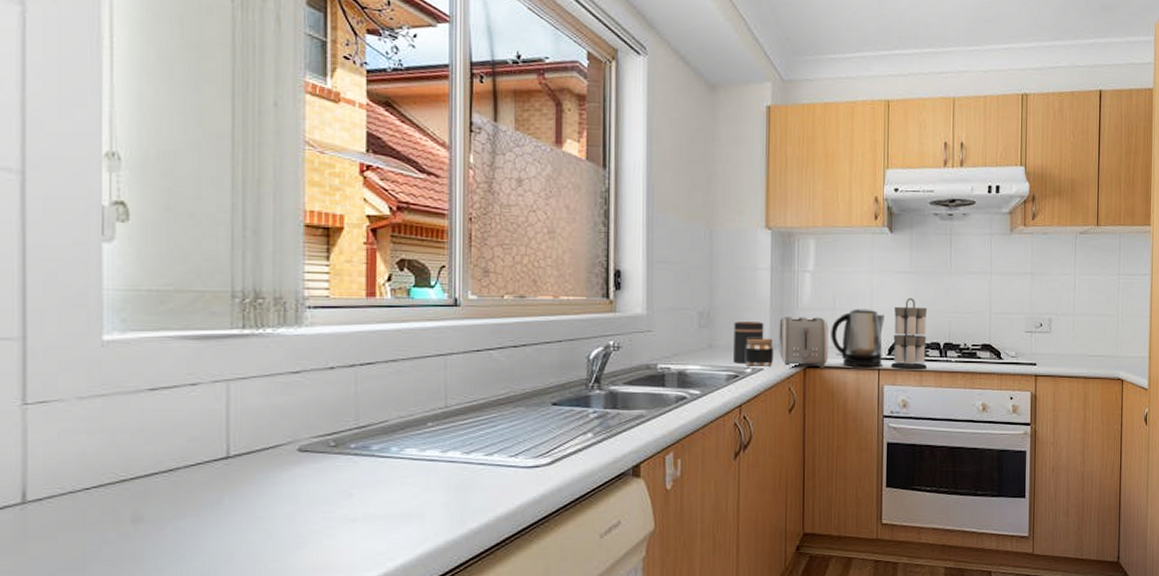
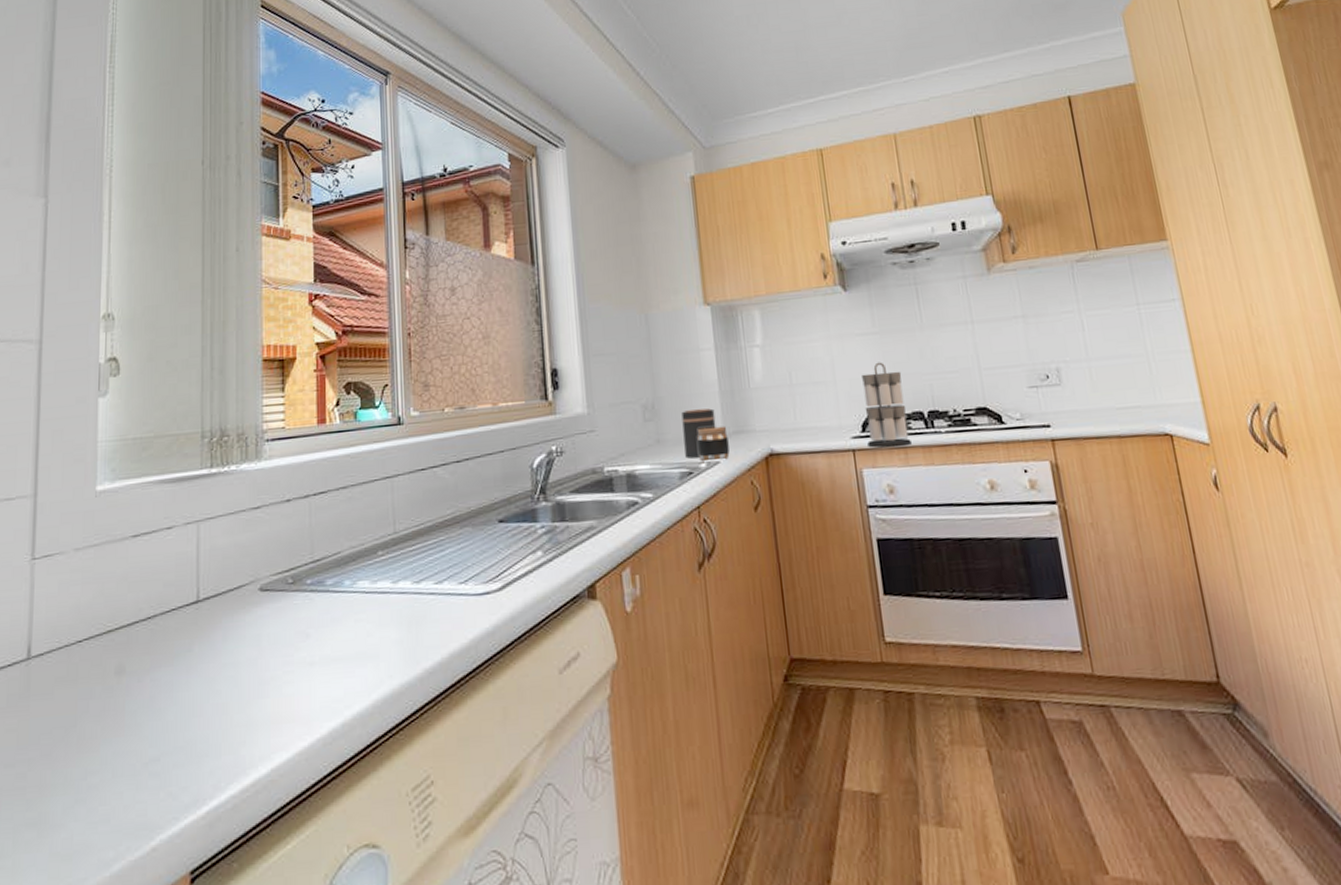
toaster: present [779,317,828,368] -> none [731,396,792,458]
kettle: present [831,308,884,368] -> none [791,380,857,451]

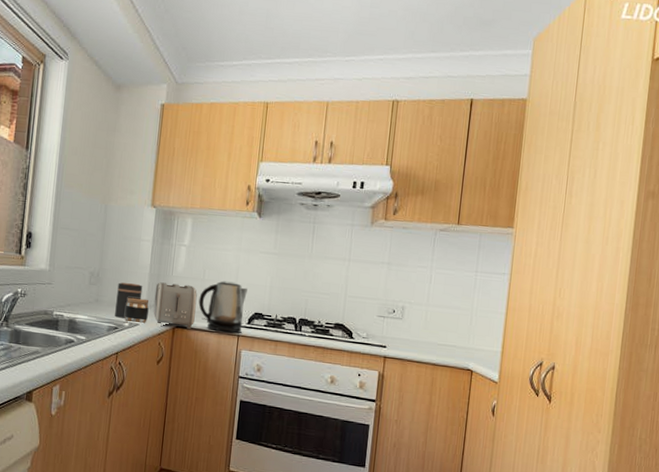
toaster: none [731,396,792,458] -> present [153,282,197,329]
kettle: none [791,380,857,451] -> present [198,281,248,333]
spice rack: present [862,362,913,449] -> none [249,275,287,341]

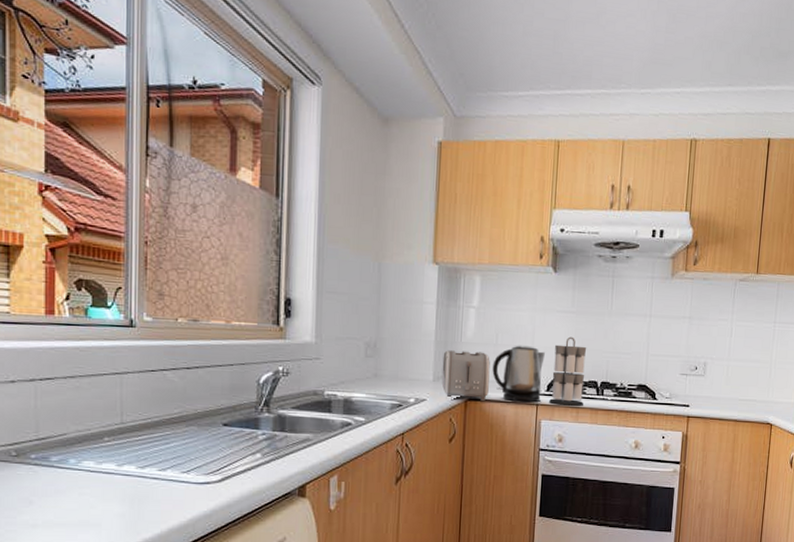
cylinder: present [115,282,143,319] -> none [398,353,428,395]
jar: present [124,297,149,324] -> none [408,369,437,399]
spice rack: none [249,275,287,341] -> present [549,336,587,407]

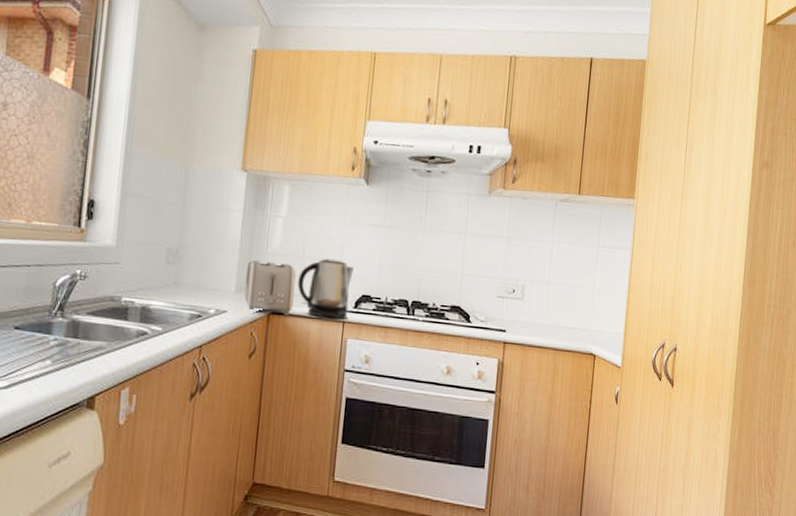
spice rack: present [549,336,587,407] -> none [356,251,398,327]

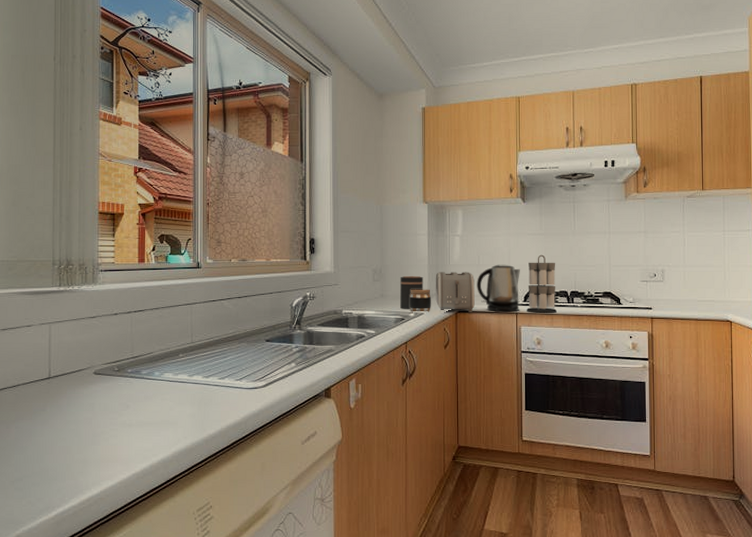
cylinder: none [198,261,232,305] -> present [400,276,424,310]
jar: none [209,278,240,310] -> present [409,289,431,312]
spice rack: none [356,251,398,327] -> present [527,254,558,314]

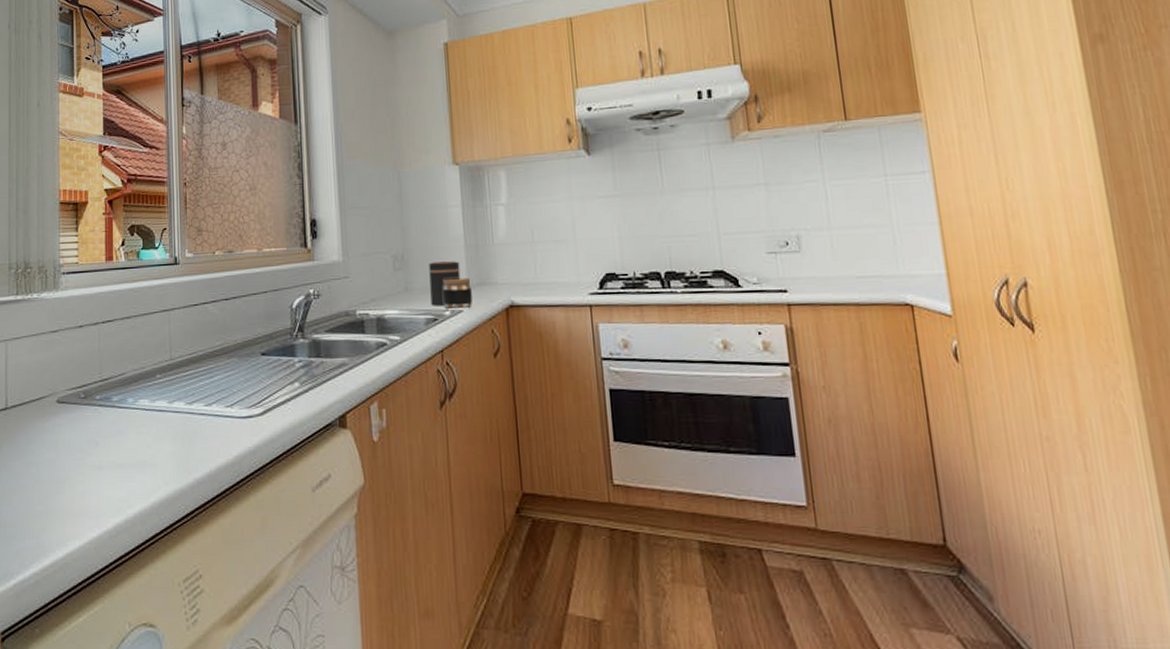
toaster: present [435,272,475,312] -> none [475,252,532,308]
kettle: present [477,264,520,312] -> none [532,239,594,305]
spice rack: present [527,254,558,314] -> none [601,223,649,306]

